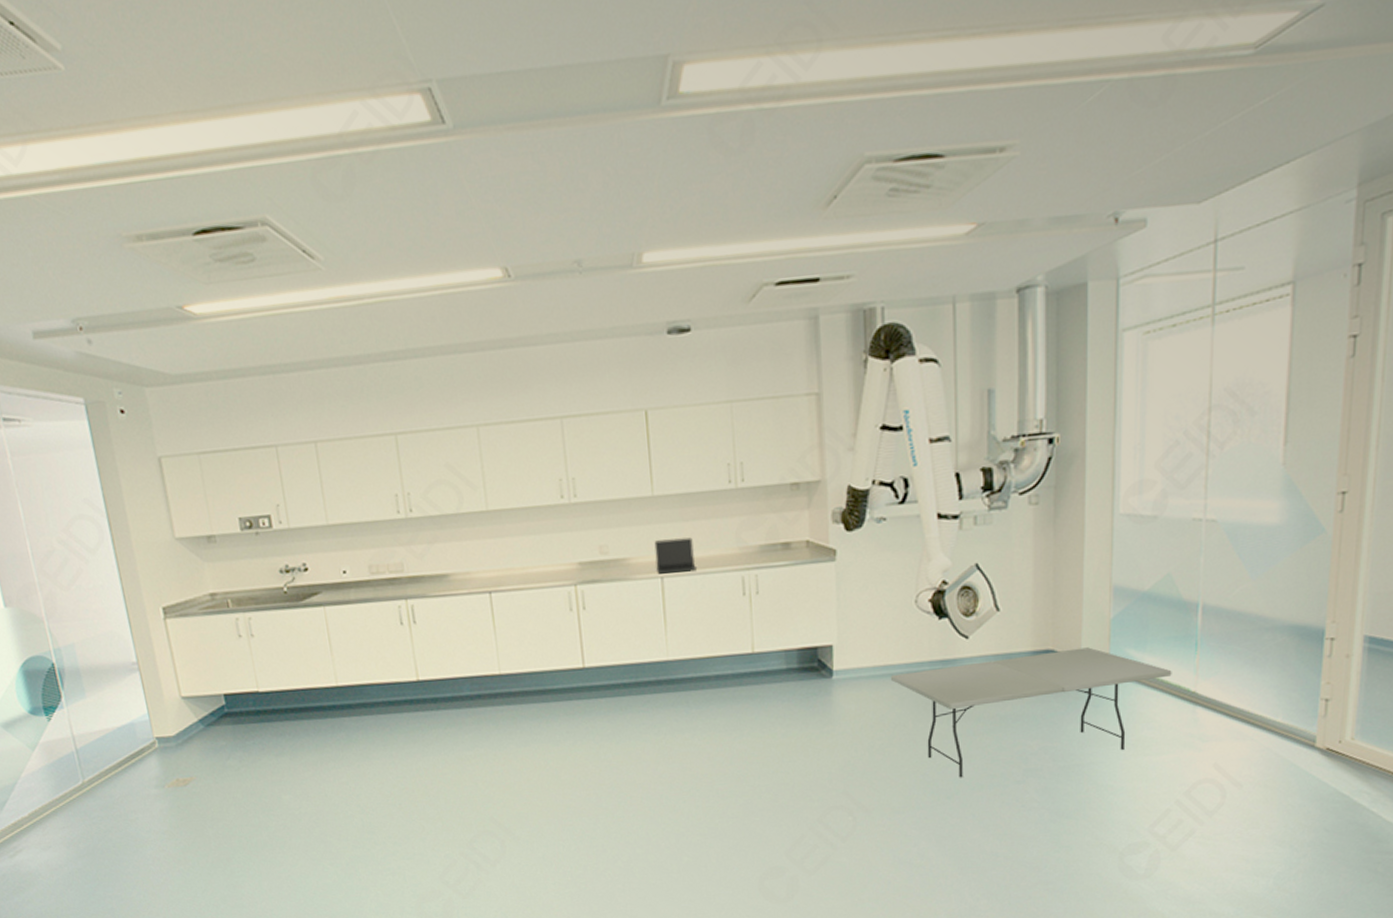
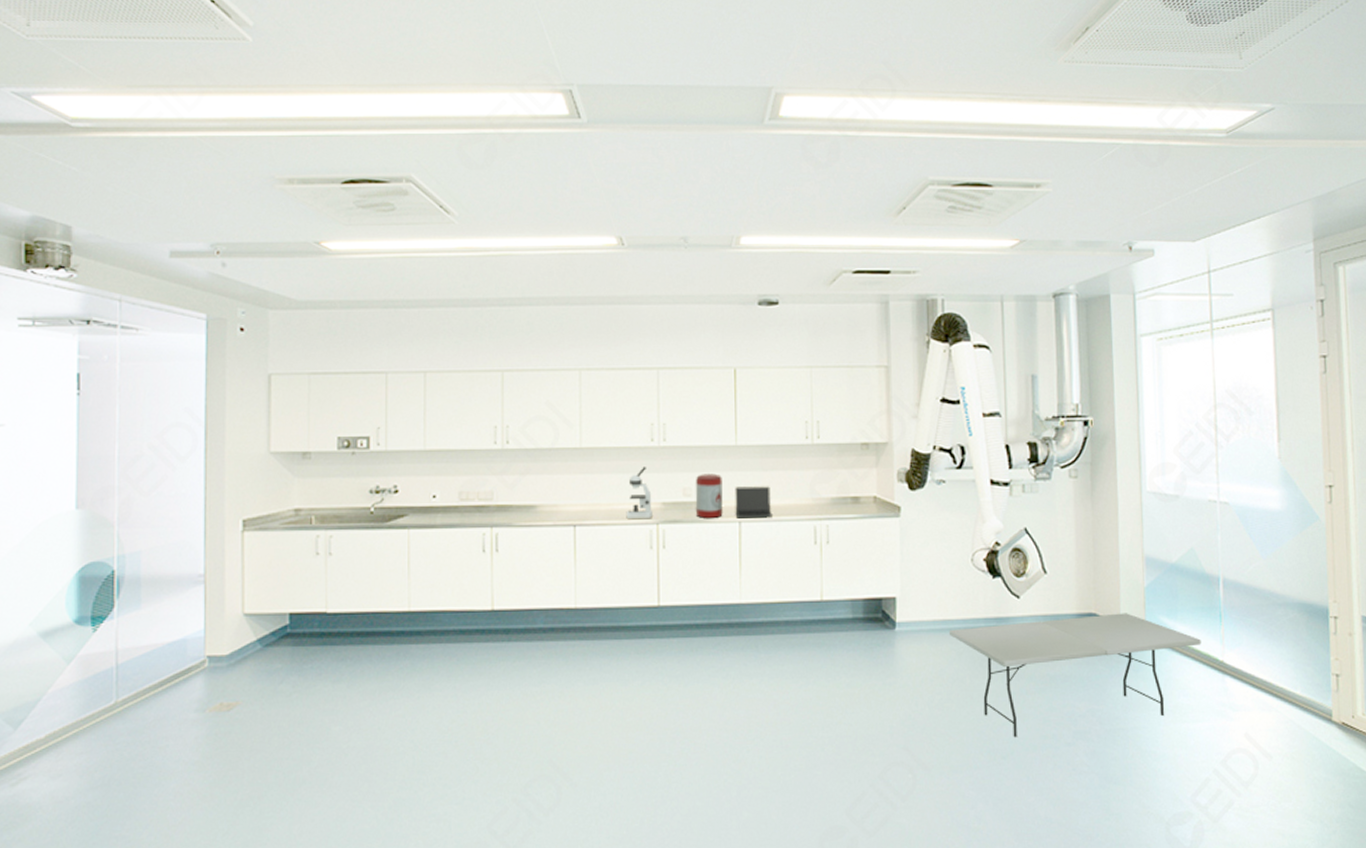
microscope: none [541,526,569,583] -> present [626,467,652,520]
container: none [611,528,643,577] -> present [695,473,723,519]

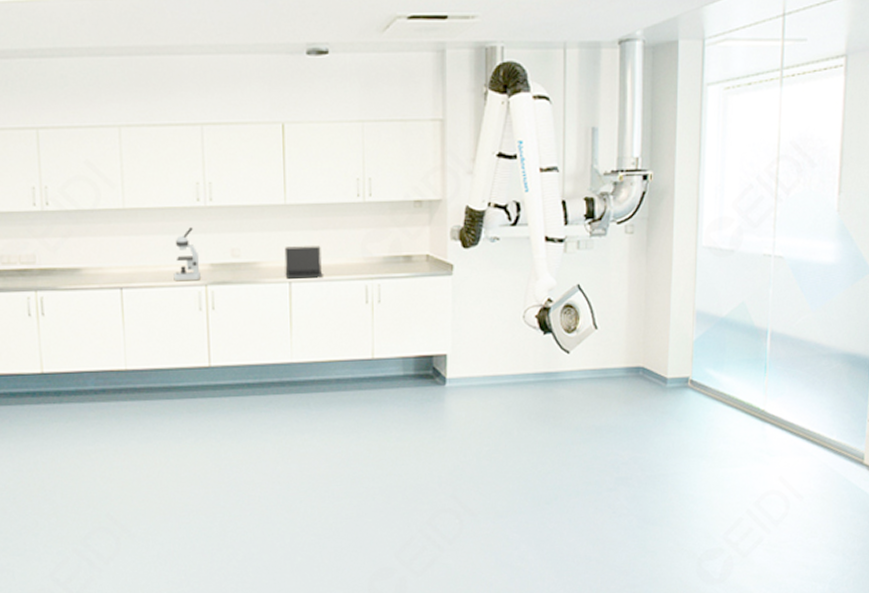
container: present [695,473,723,519] -> none [243,233,273,280]
folding table: present [948,613,1201,738] -> none [498,366,745,485]

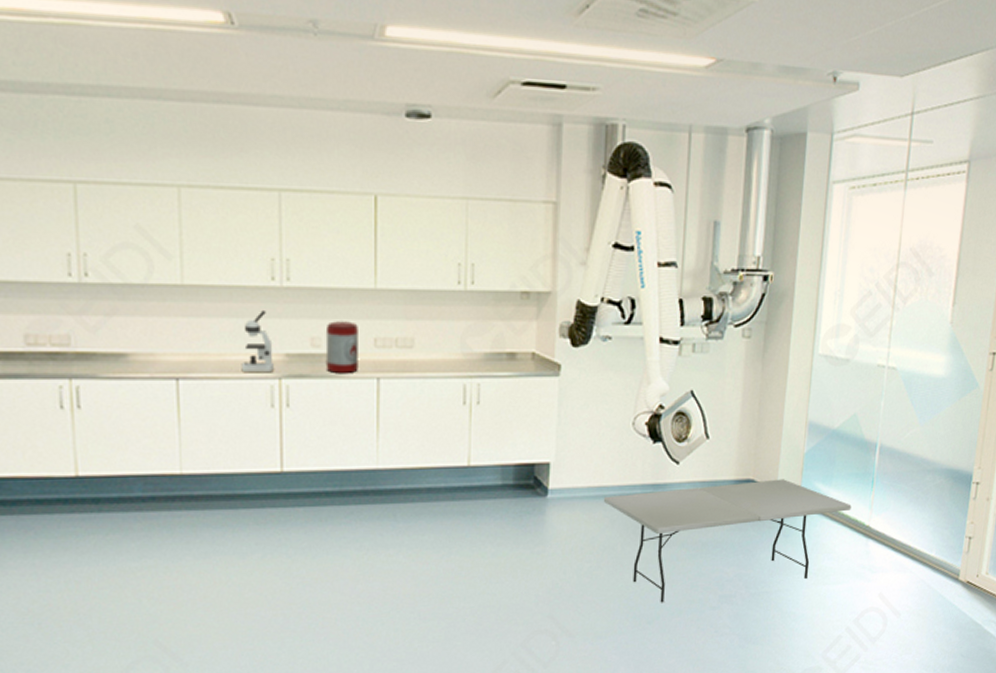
container: none [243,233,273,280] -> present [325,321,358,374]
laptop: present [284,246,323,280] -> none [373,338,416,376]
folding table: none [498,366,745,485] -> present [603,479,852,603]

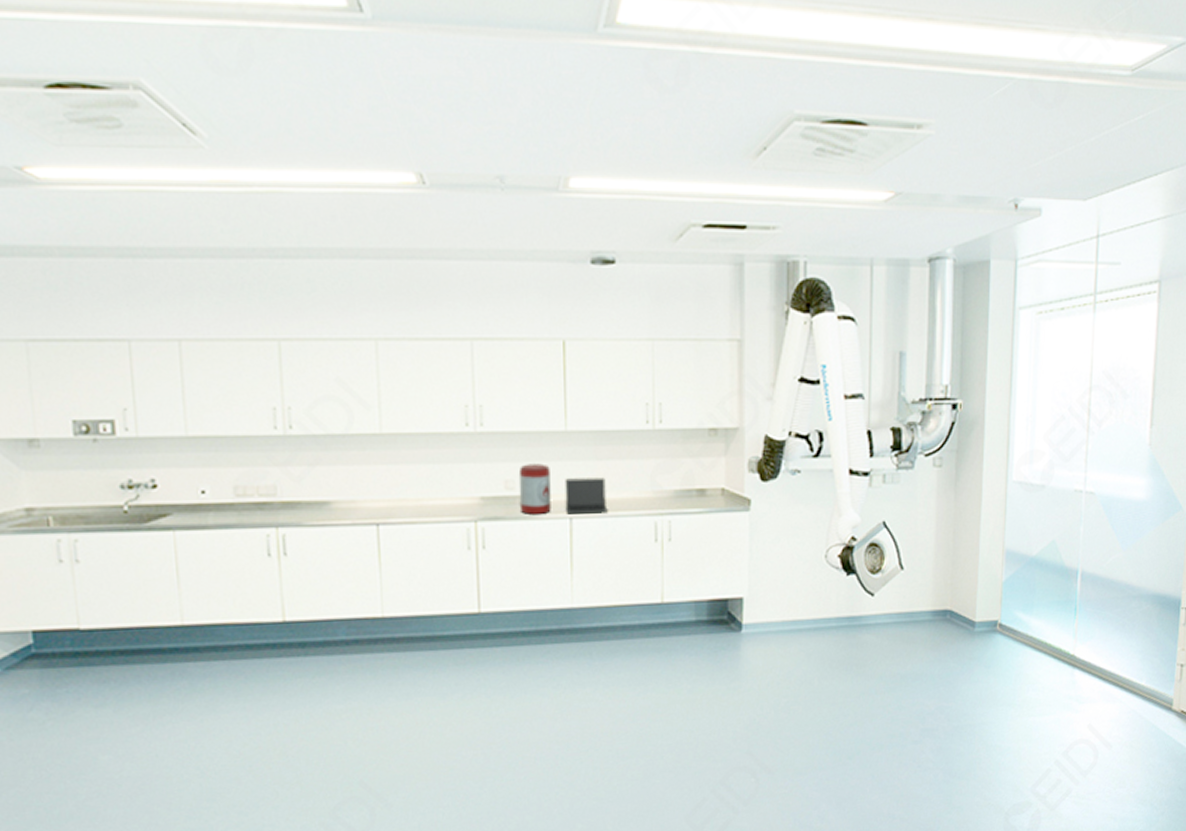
microscope: present [241,311,274,373] -> none [438,456,469,517]
laptop: none [373,338,416,376] -> present [565,478,608,516]
folding table: present [603,479,852,603] -> none [798,609,1055,738]

